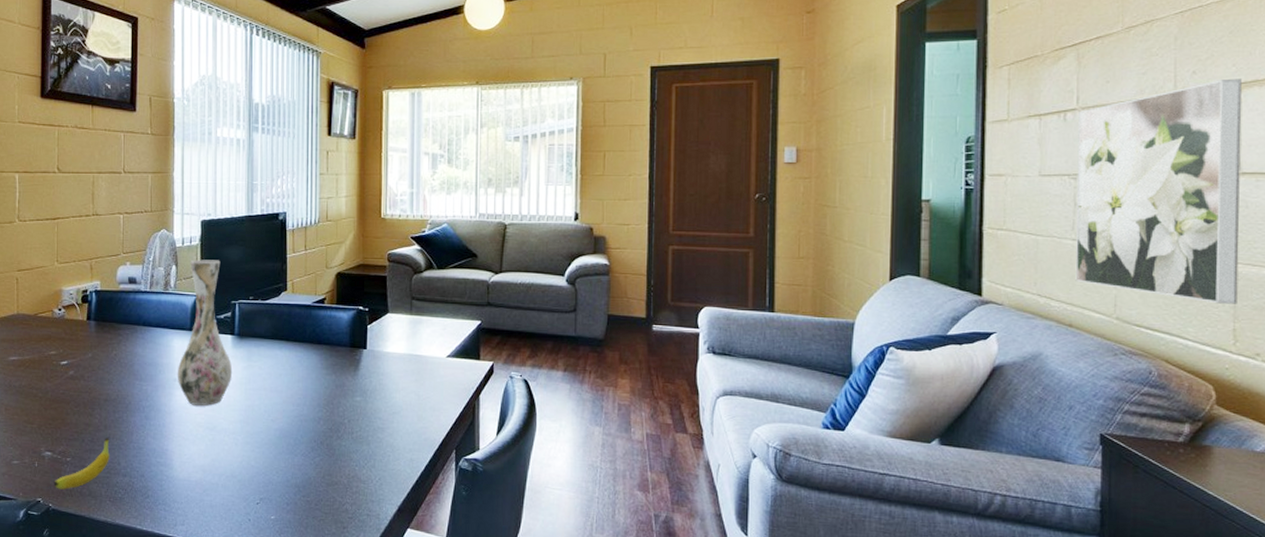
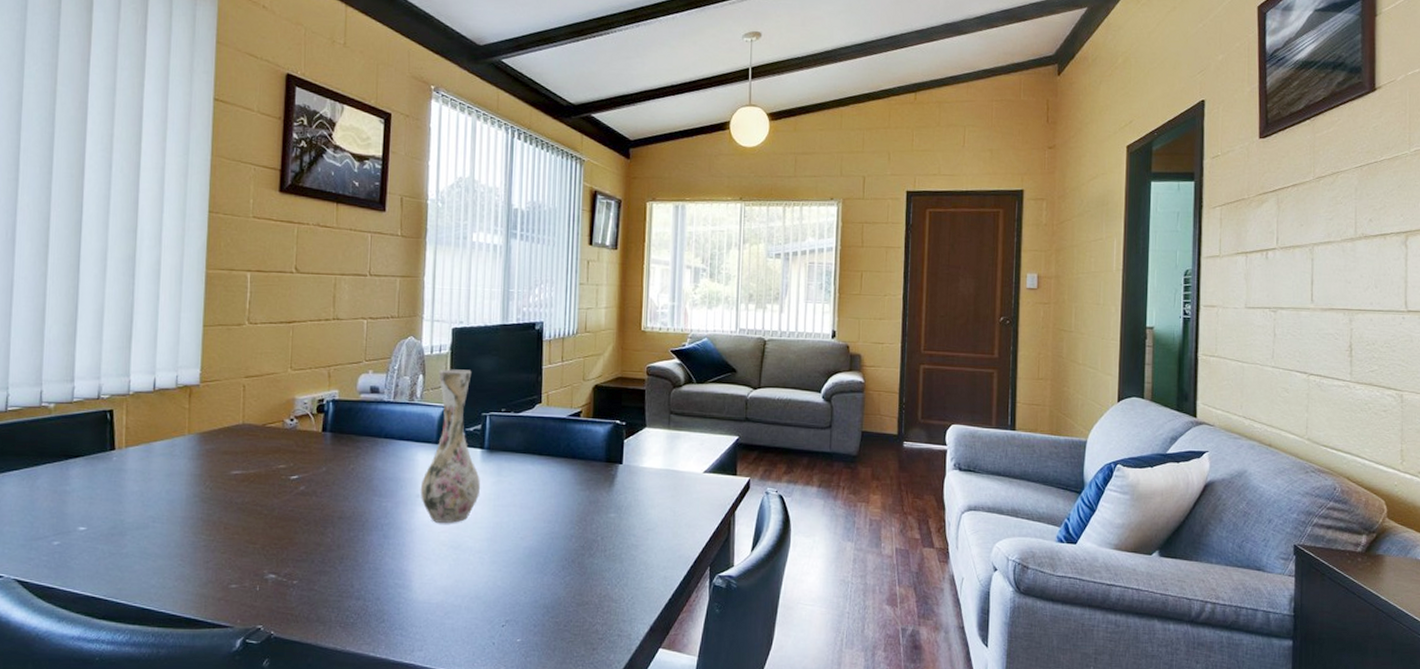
fruit: present [53,438,110,490] -> none [277,558,343,615]
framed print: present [1075,78,1242,304] -> none [1274,227,1408,428]

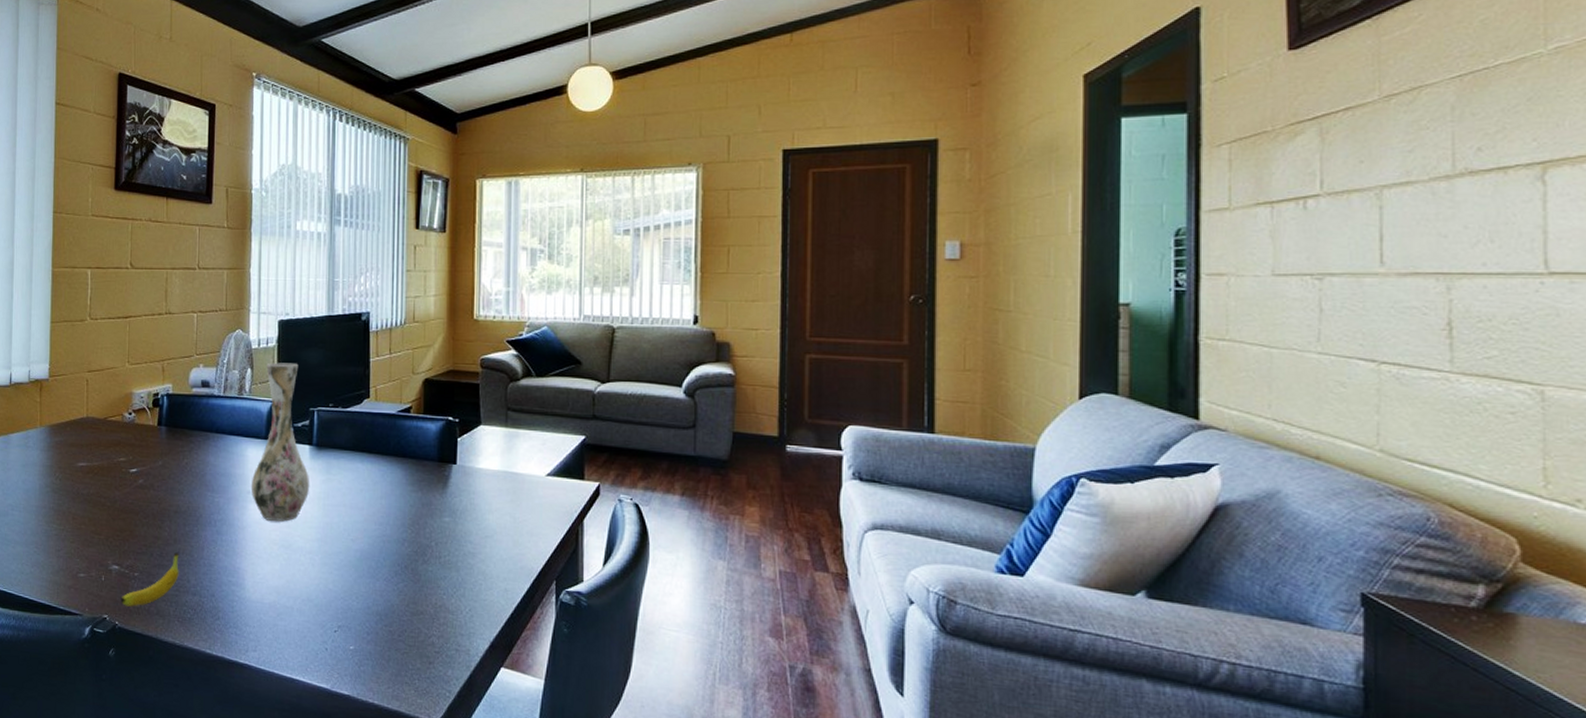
fruit: none [277,558,343,615] -> present [120,552,179,607]

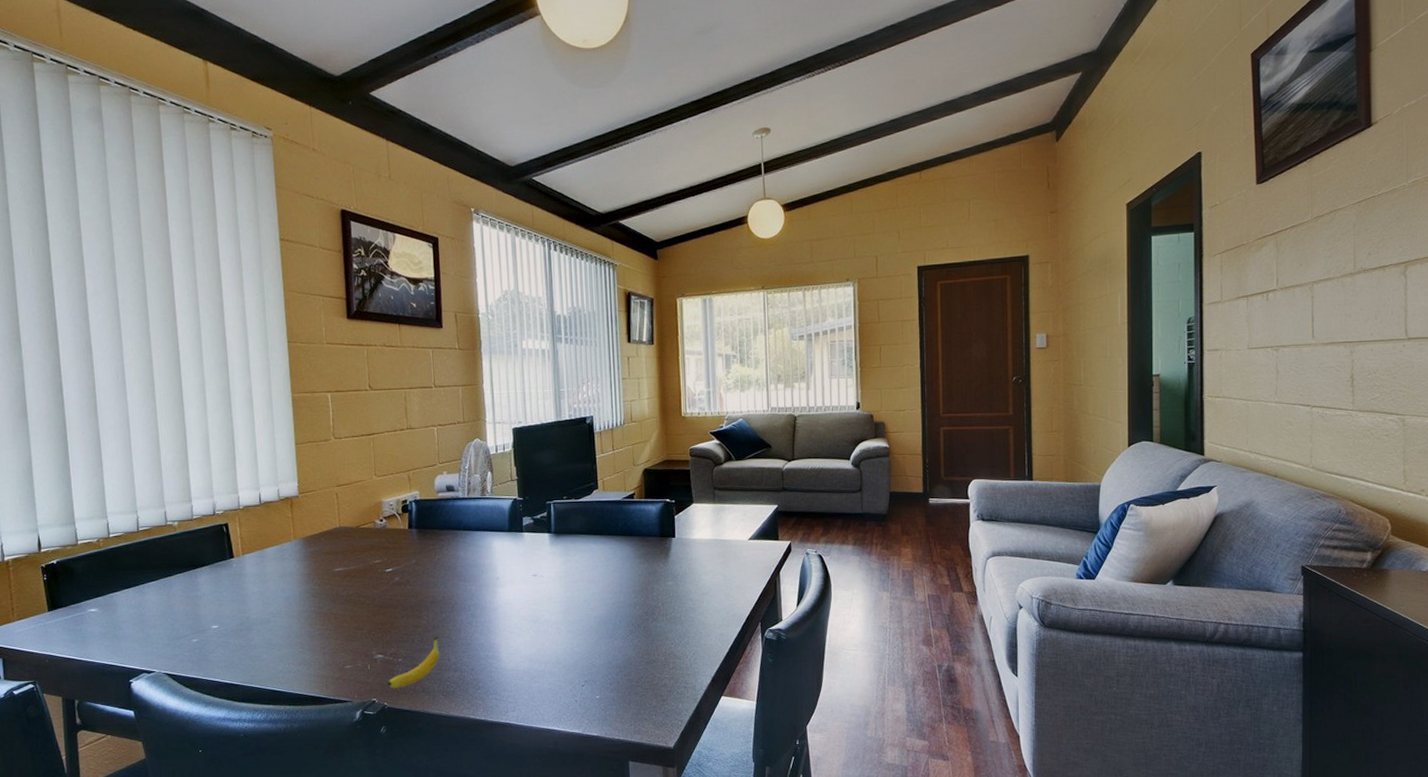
vase: present [250,362,310,522] -> none [499,464,552,601]

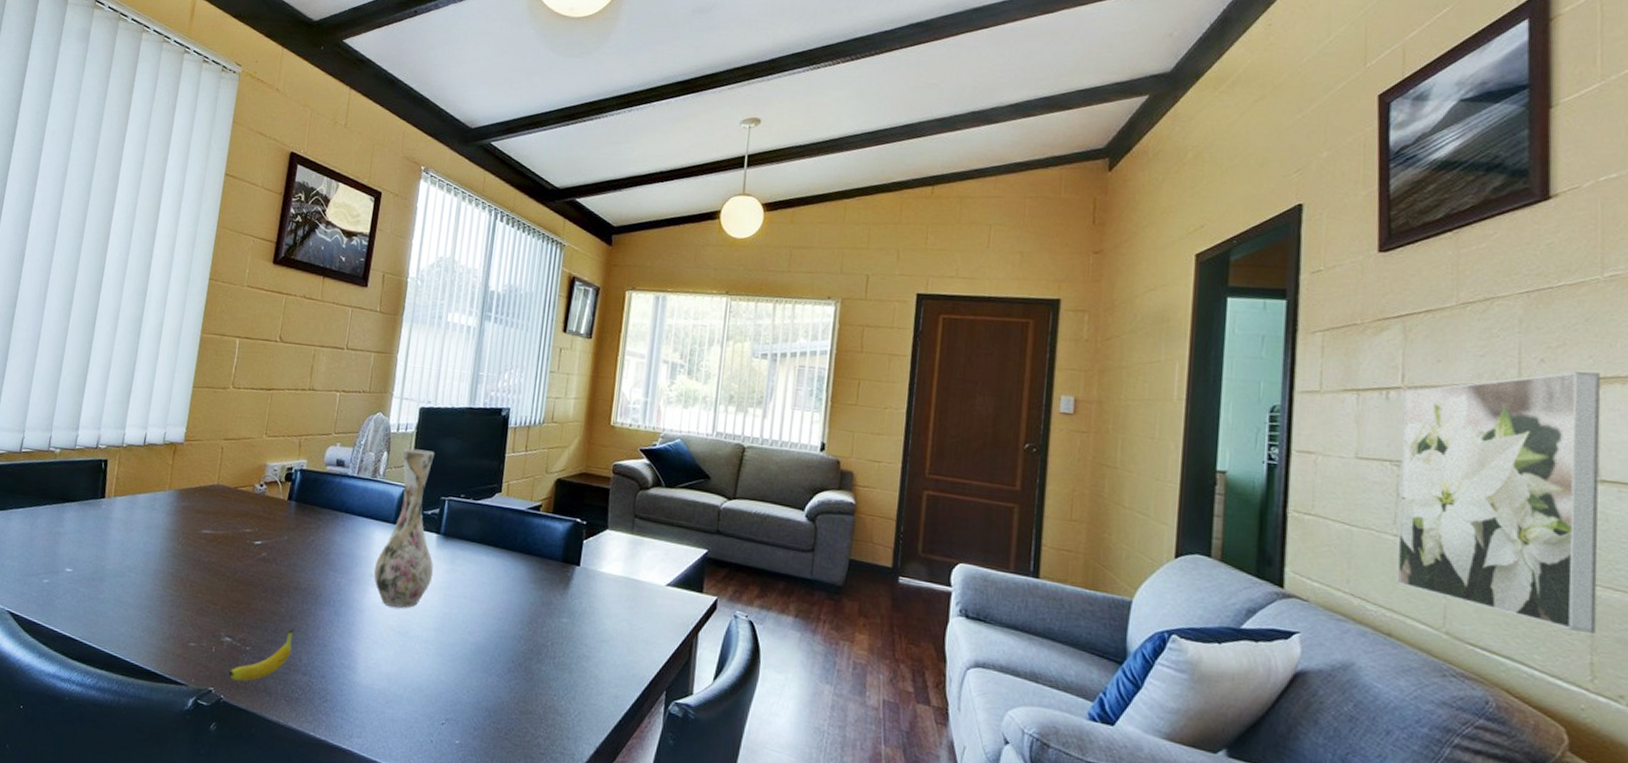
vase: none [499,464,552,601] -> present [373,448,435,608]
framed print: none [1278,258,1407,450] -> present [1396,371,1600,634]

